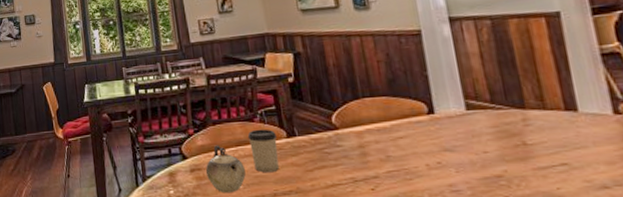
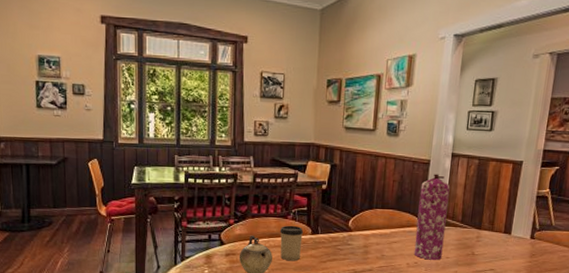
gas cylinder: none [416,45,477,158] -> present [414,174,450,260]

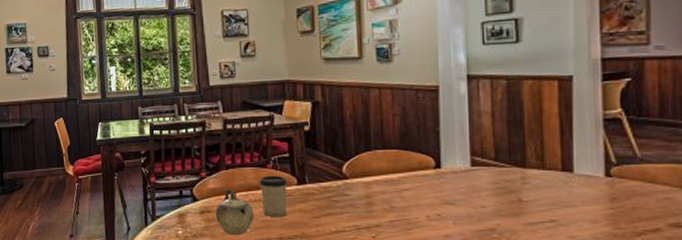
gas cylinder: present [414,174,450,260] -> none [431,102,475,211]

